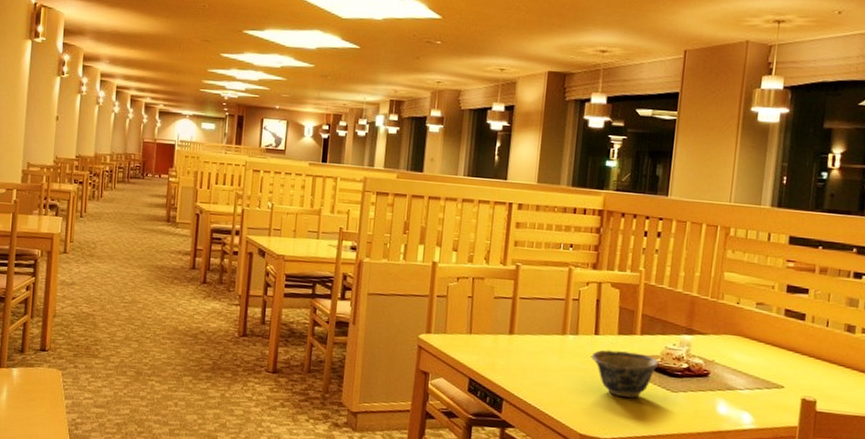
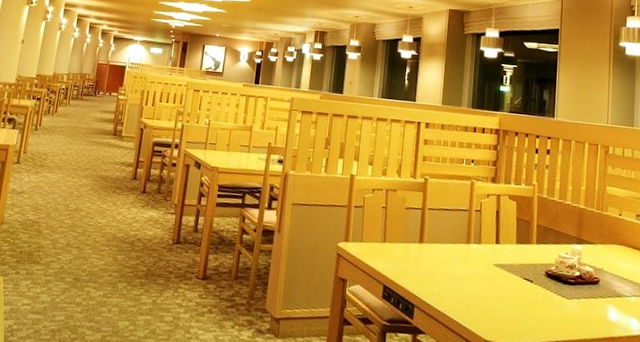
bowl: present [592,350,659,398] -> none [494,258,554,305]

